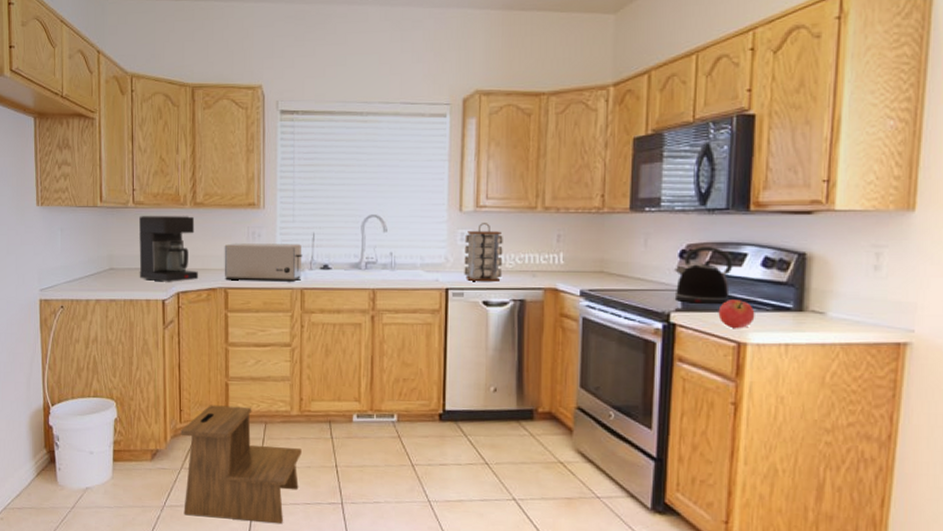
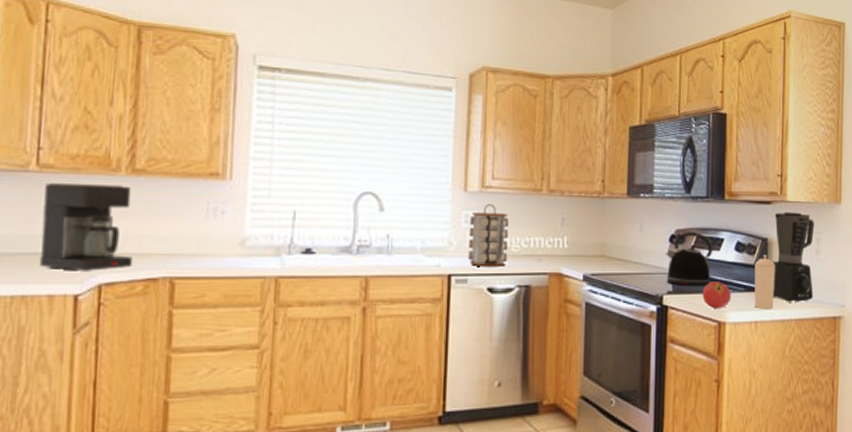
toaster: present [224,243,302,283] -> none [170,221,279,271]
canister: none [786,271,815,331] -> present [754,255,775,309]
blender: none [811,222,873,325] -> present [772,211,814,302]

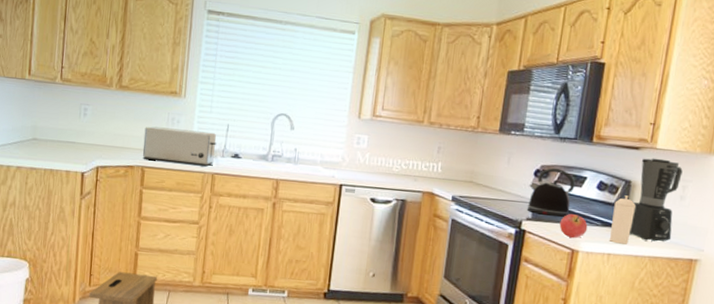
coffee maker: present [39,183,132,271] -> none [61,92,119,157]
toaster: none [170,221,279,271] -> present [142,126,216,168]
spice rack: present [468,204,509,268] -> none [357,130,393,183]

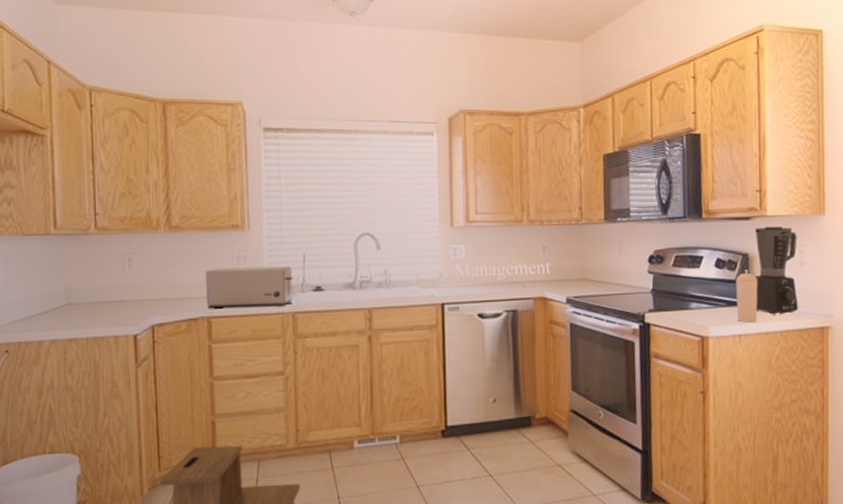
kettle: present [527,168,576,218] -> none [644,251,695,305]
fruit: present [559,214,588,239] -> none [684,298,713,325]

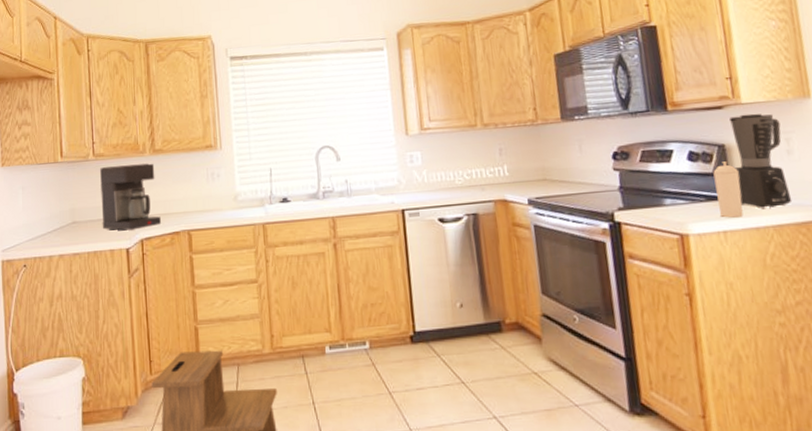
coffee maker: none [104,241,176,315] -> present [100,163,161,231]
toaster: present [205,266,293,309] -> none [185,180,262,223]

